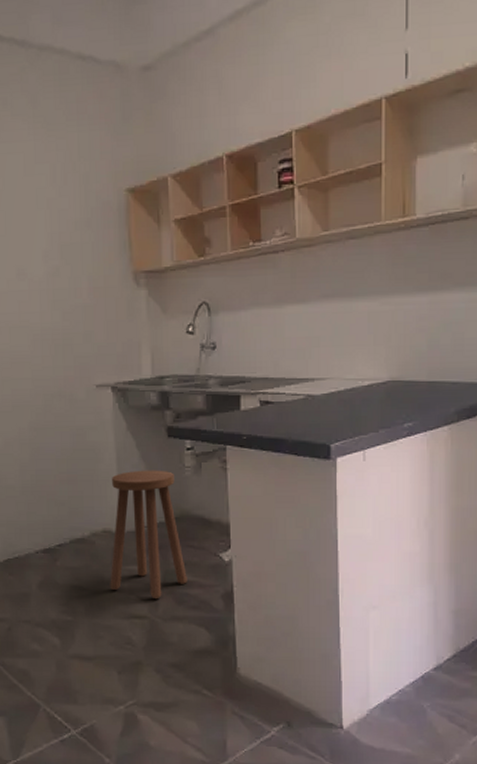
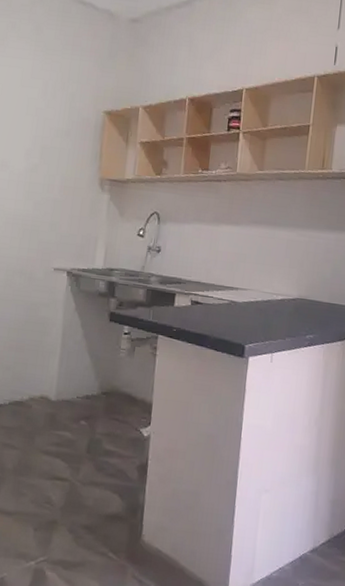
stool: present [110,470,187,600] -> none [39,346,111,465]

